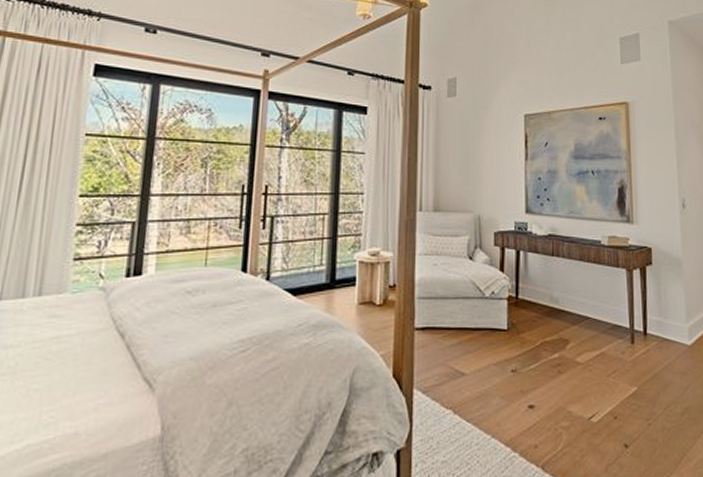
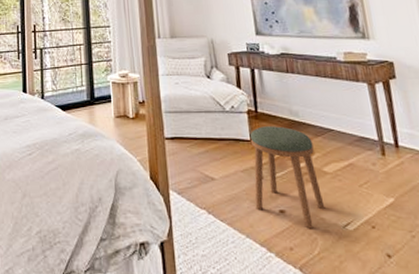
stool: none [505,314,573,424] -> present [250,126,325,229]

